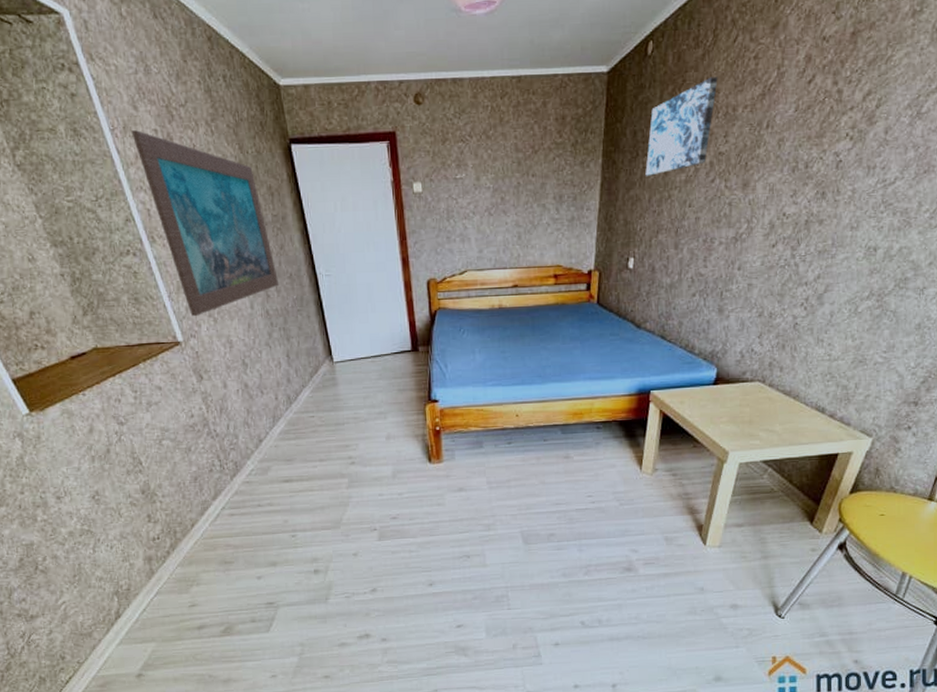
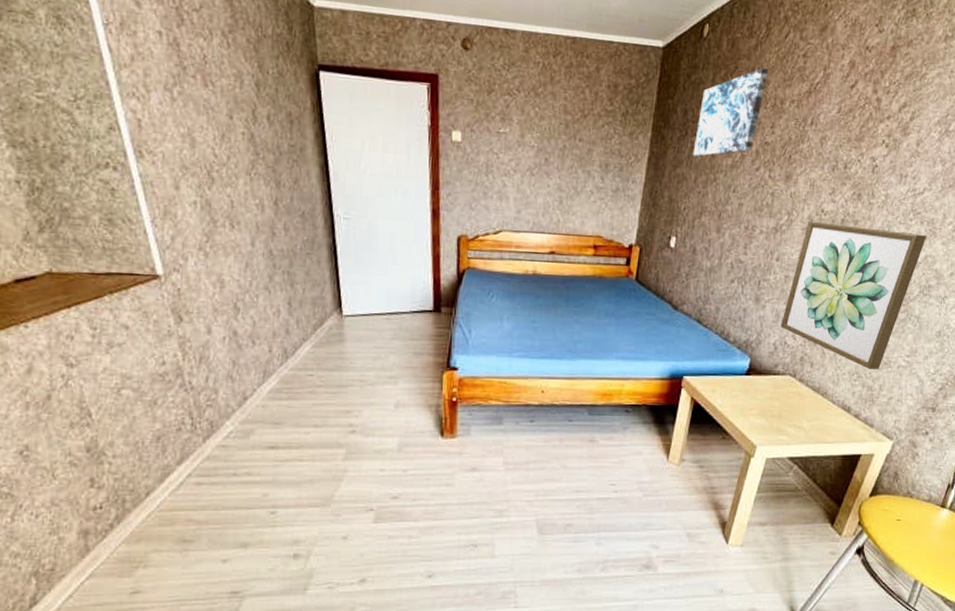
wall art: present [131,130,280,317] -> none [129,28,289,249]
wall art: none [746,226,900,370] -> present [780,222,926,370]

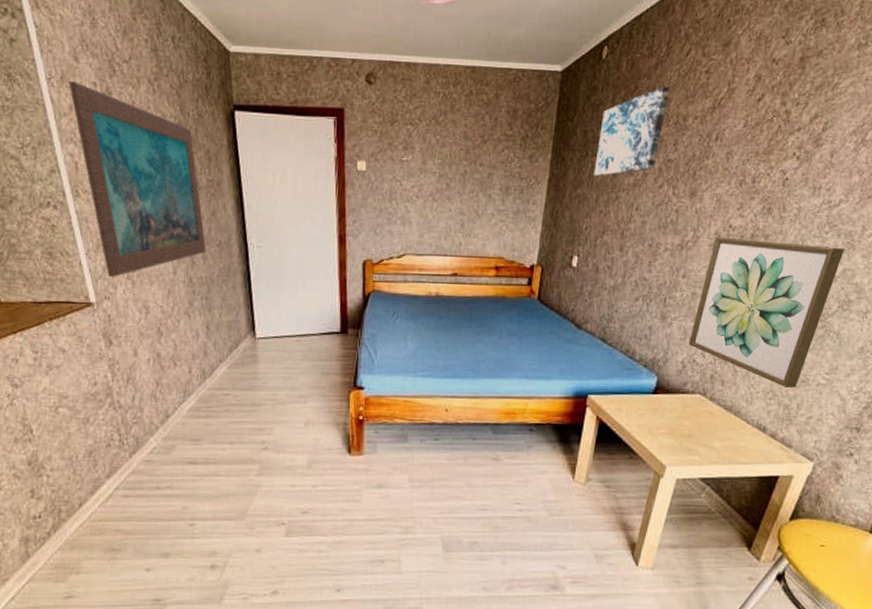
wall art: none [129,28,289,249] -> present [69,81,207,278]

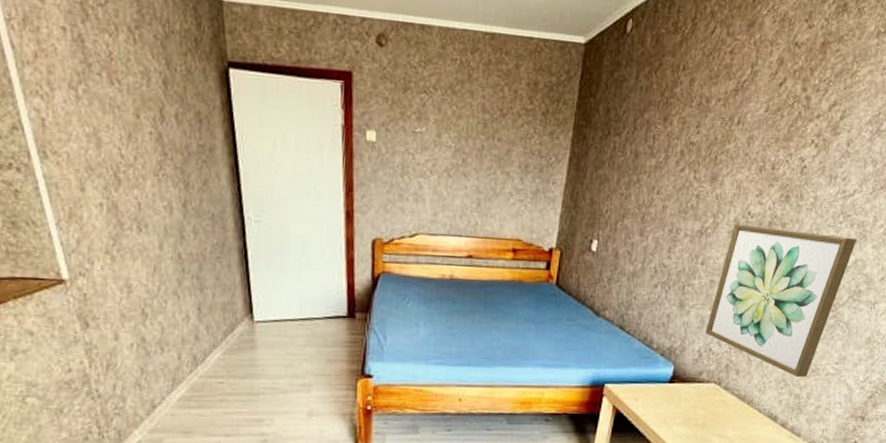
wall art: present [69,81,207,278] -> none [32,24,198,252]
wall art: present [594,86,670,176] -> none [615,64,694,157]

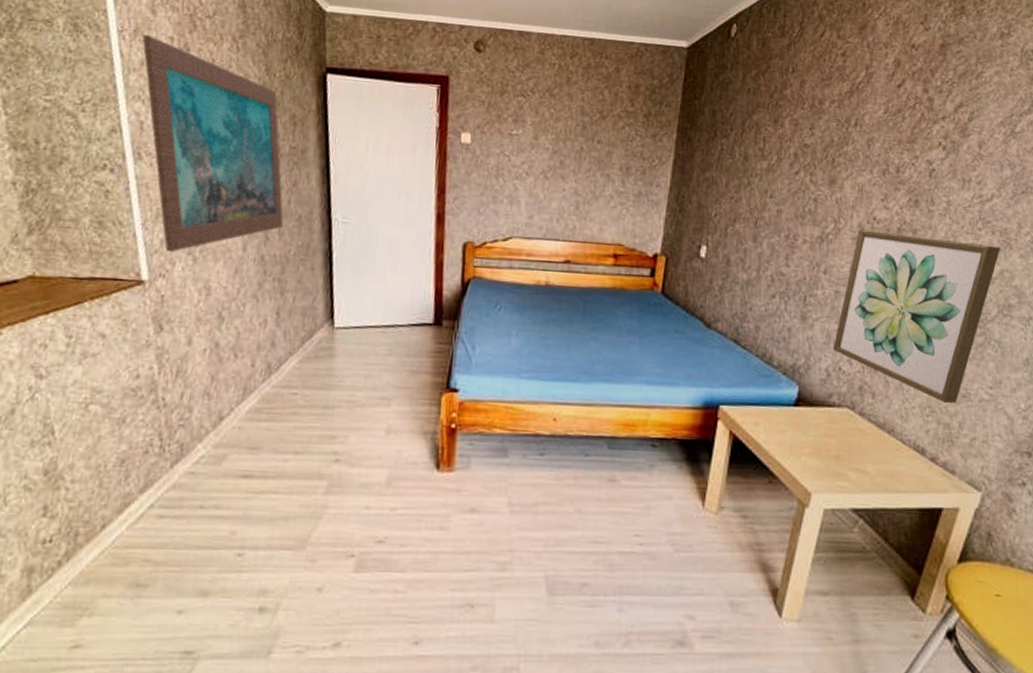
wall art: none [32,24,198,252] -> present [142,35,284,253]

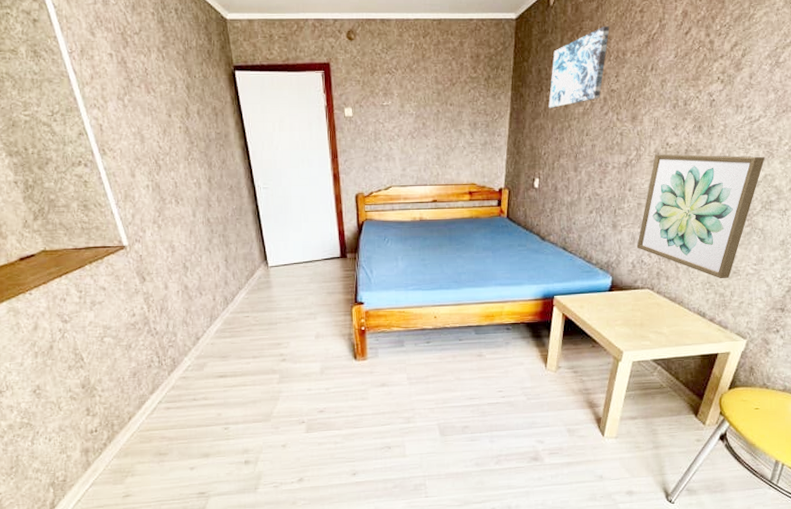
wall art: present [142,35,284,253] -> none [88,54,220,223]
wall art: none [723,67,804,159] -> present [548,26,610,108]

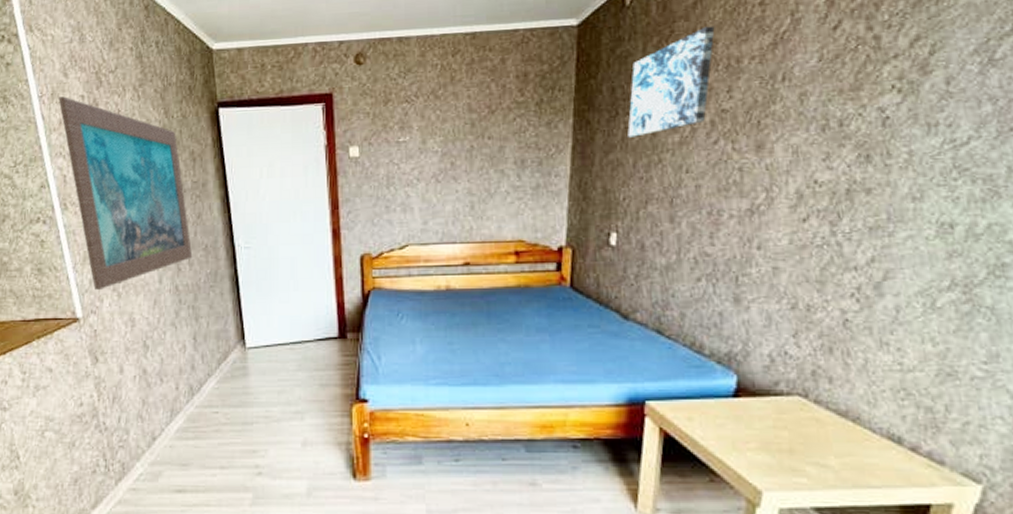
wall art: none [88,54,220,223] -> present [58,96,193,291]
wall art: present [636,154,765,279] -> none [775,196,985,385]

